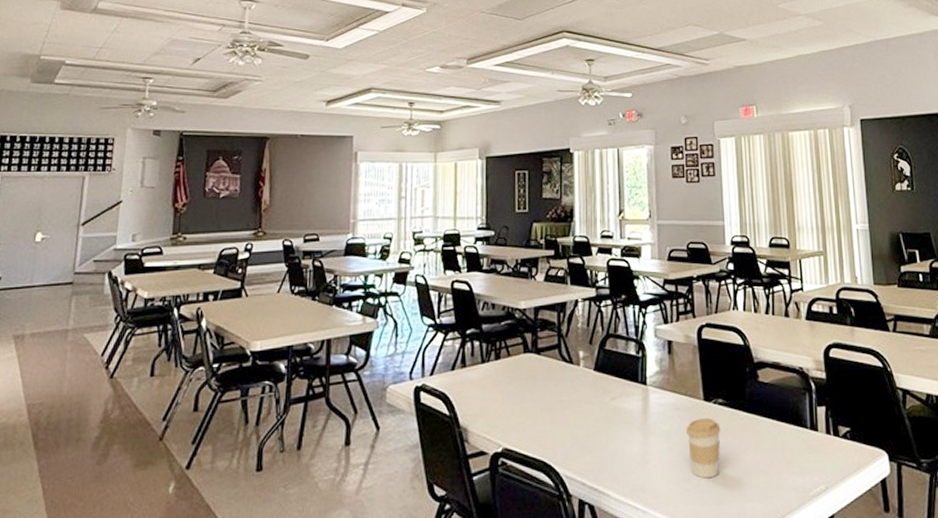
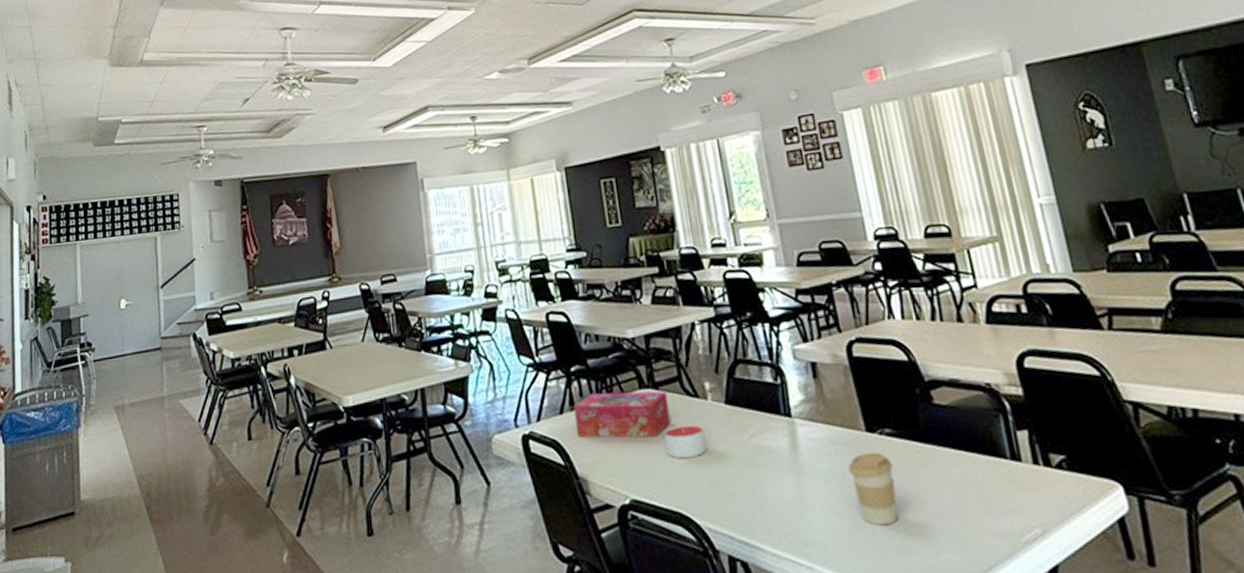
tissue box: none [463,353,547,396] -> present [573,391,671,438]
candle: none [539,385,574,415] -> present [663,423,707,459]

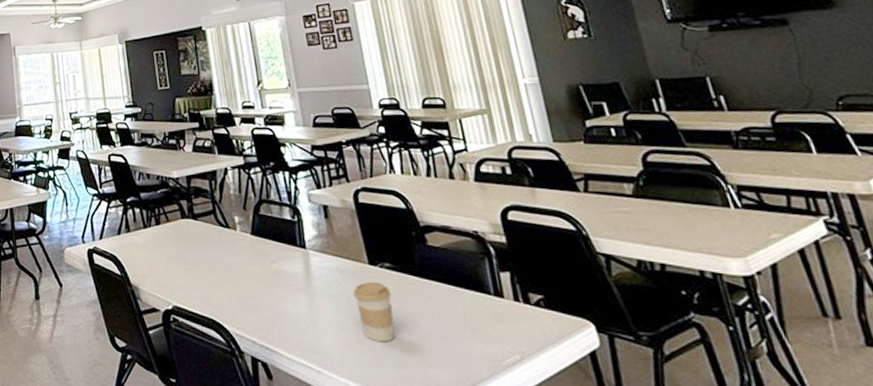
tissue box: present [573,391,671,438] -> none [128,219,207,258]
candle: present [663,423,707,459] -> none [200,249,235,277]

